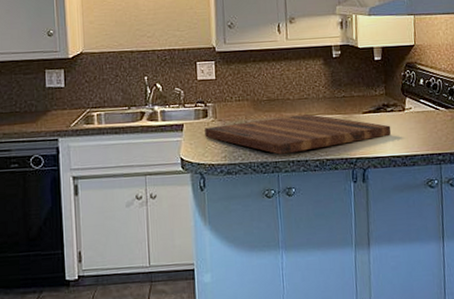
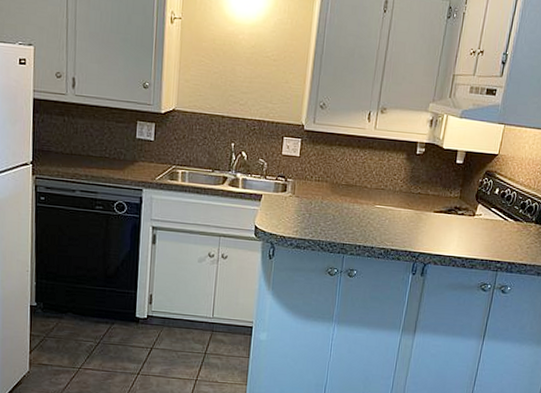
cutting board: present [205,113,392,155] -> none [281,201,458,239]

